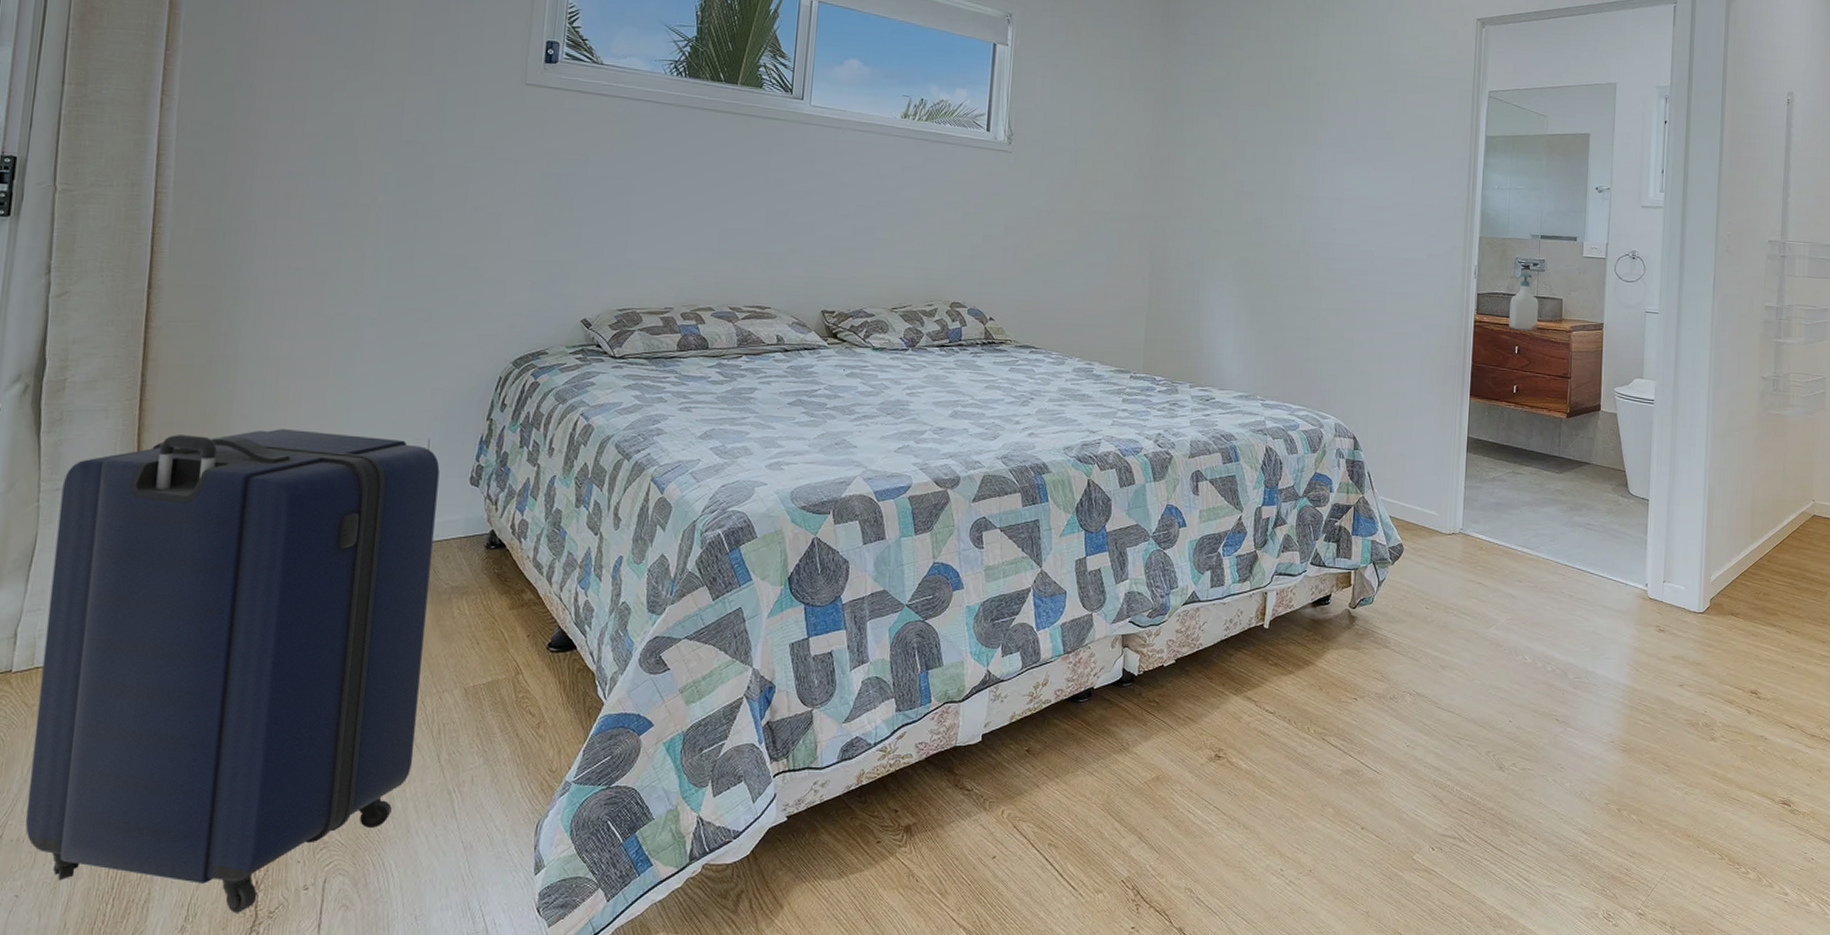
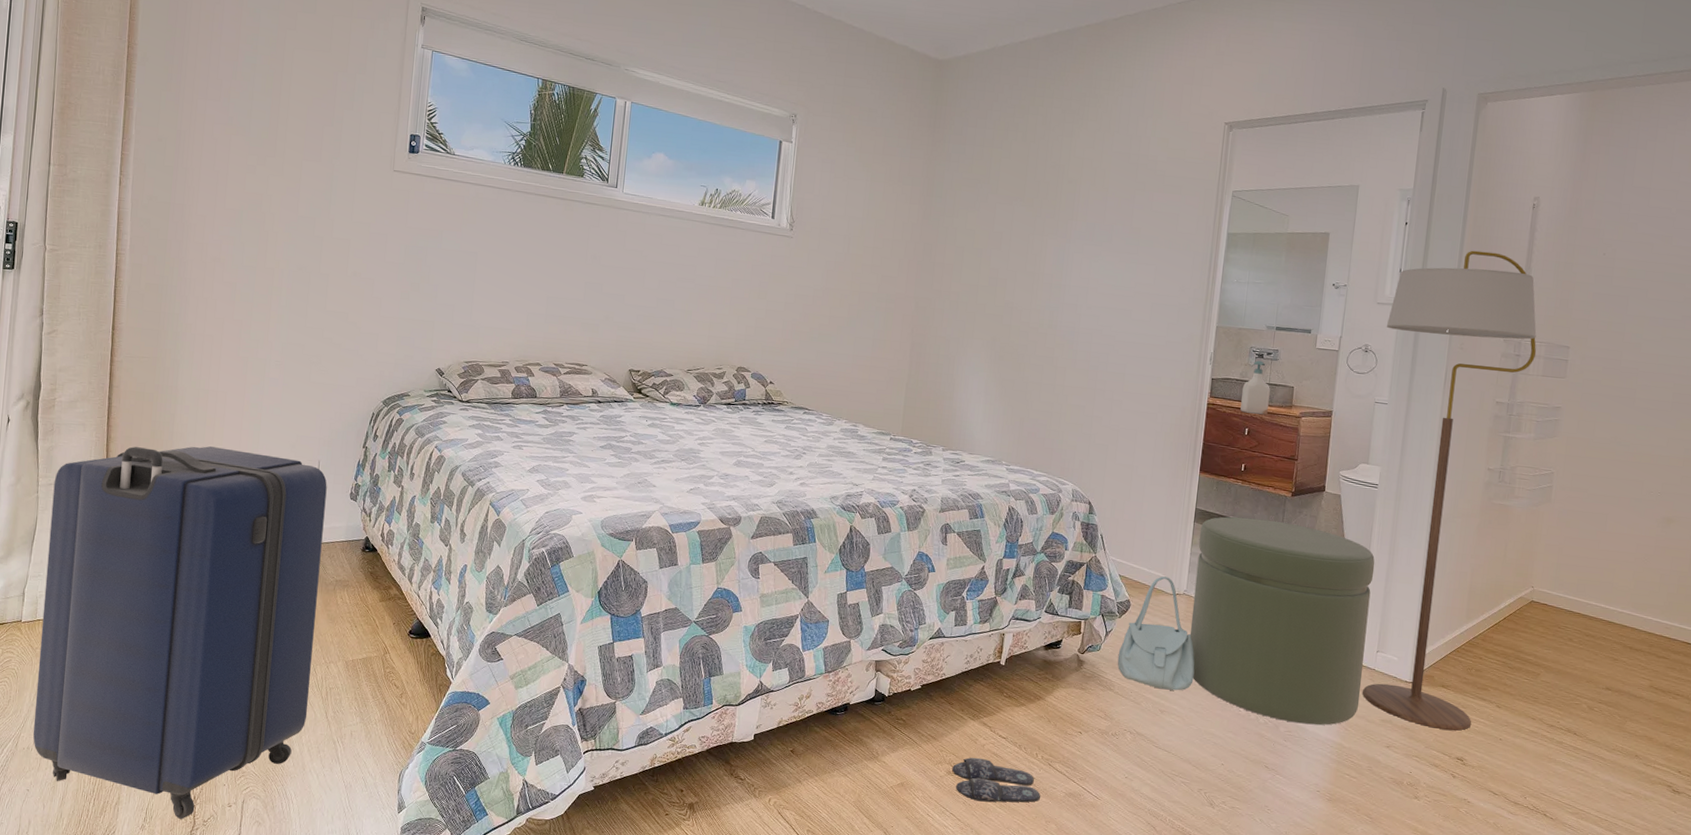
slippers: none [1214,738,1315,790] -> present [952,757,1040,803]
handbag: none [1392,514,1476,642] -> present [1117,576,1195,691]
ottoman: none [1468,443,1656,668] -> present [1189,516,1375,726]
floor lamp: none [1651,148,1801,661] -> present [1362,250,1537,731]

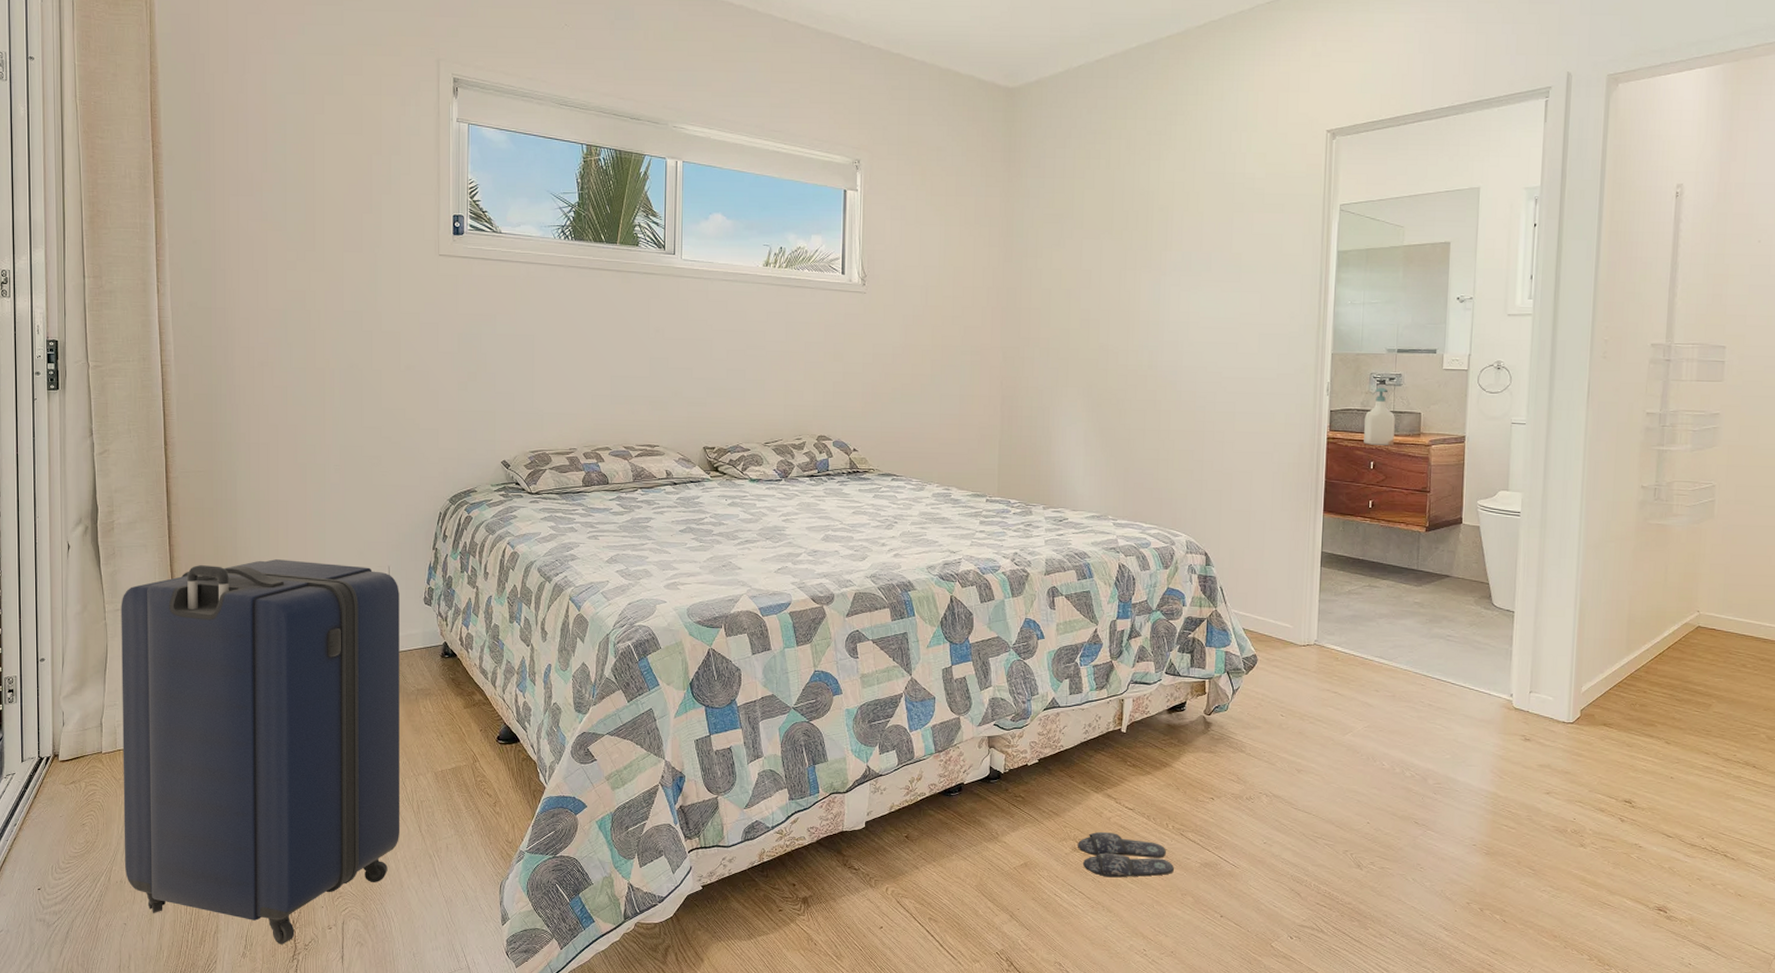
handbag: present [1117,576,1195,691] -> none [1247,627,1332,748]
ottoman: present [1189,516,1375,726] -> none [1323,558,1522,775]
floor lamp: present [1362,250,1537,731] -> none [1516,248,1689,771]

